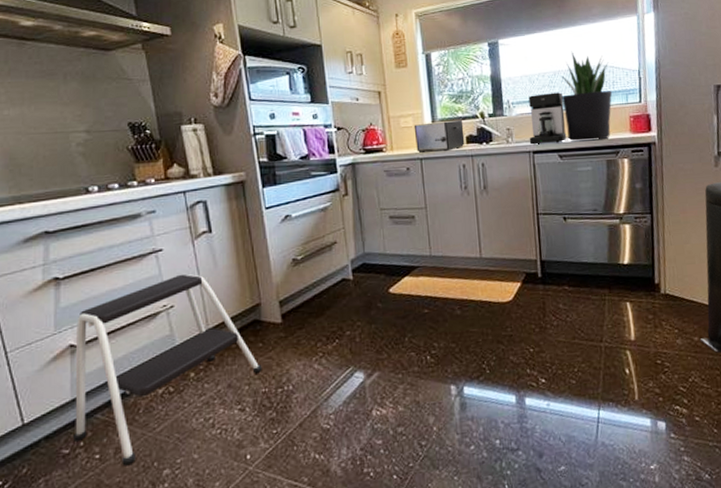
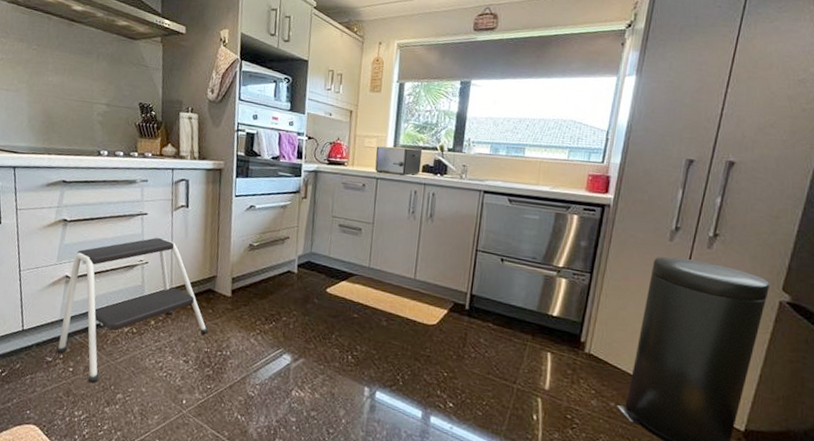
coffee maker: present [528,92,567,145] -> none [482,137,524,188]
planter: present [561,51,613,142] -> none [521,101,578,193]

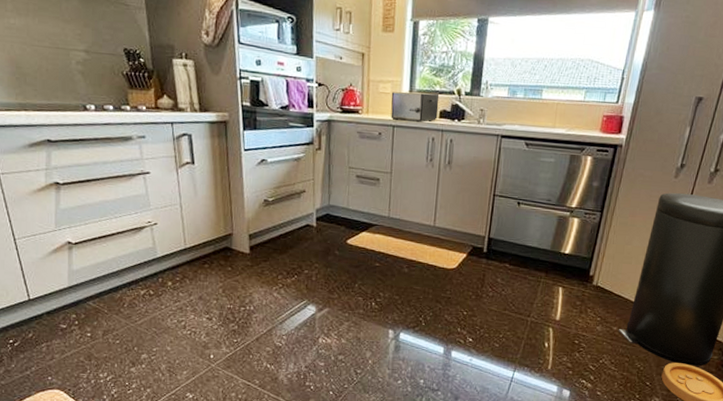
step stool: present [56,237,209,383] -> none [70,197,229,346]

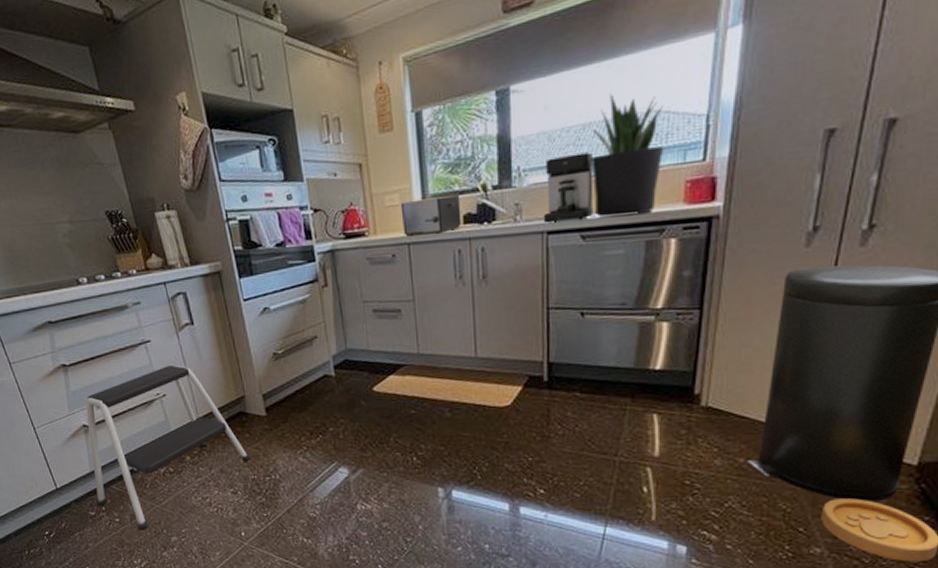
step stool: none [70,197,229,346] -> present [86,365,250,530]
coffee maker: none [499,79,542,131] -> present [543,152,594,223]
planter: none [538,39,596,135] -> present [591,93,665,218]

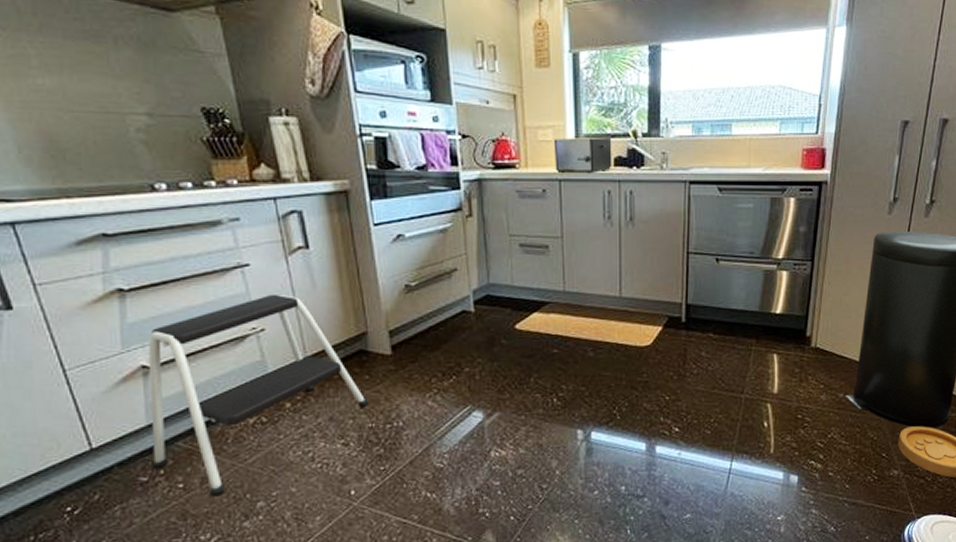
coffee maker: present [543,152,594,223] -> none [686,113,730,174]
planter: present [591,93,665,218] -> none [728,64,787,174]

